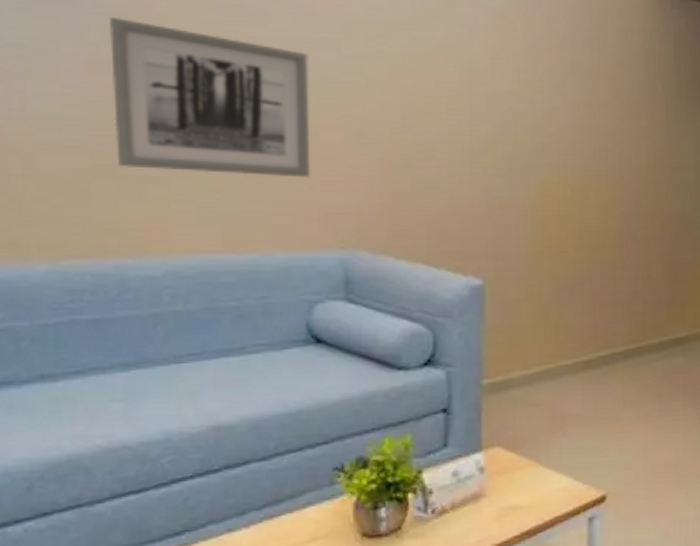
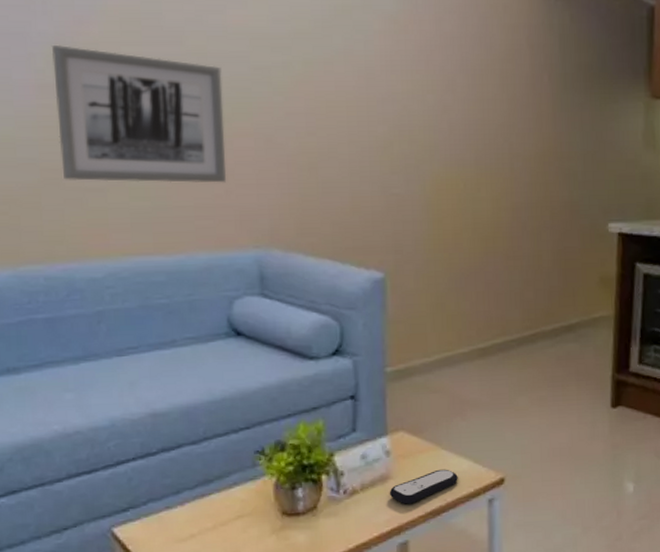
remote control: none [482,486,557,524] -> present [389,469,458,504]

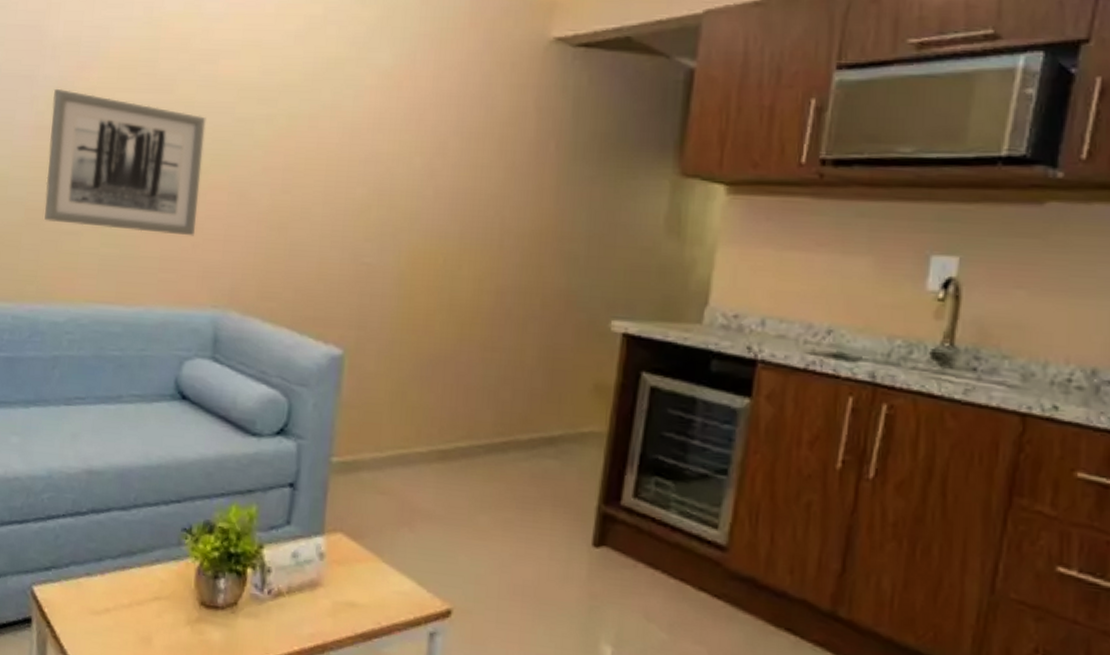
remote control: present [389,469,458,504] -> none [317,585,397,621]

